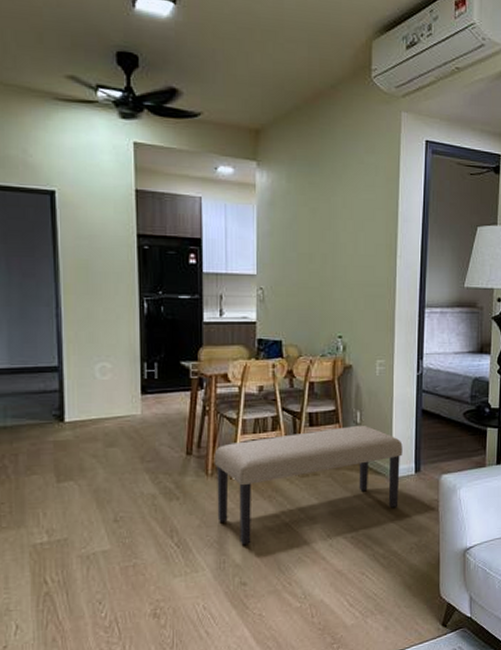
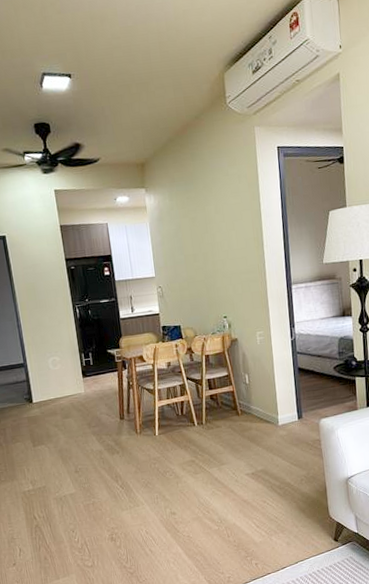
bench: present [214,425,403,546] -> none [140,385,287,485]

